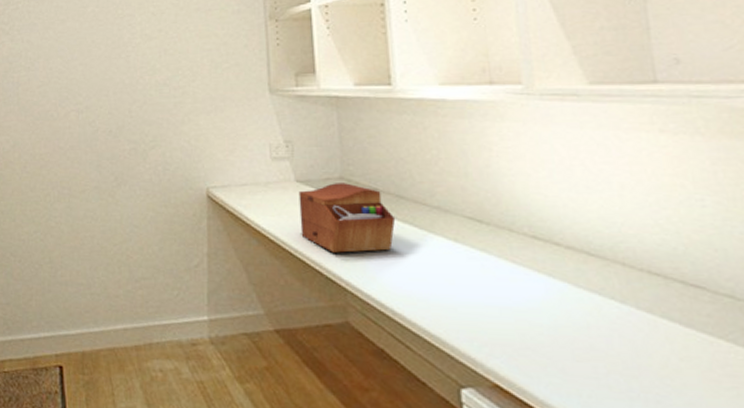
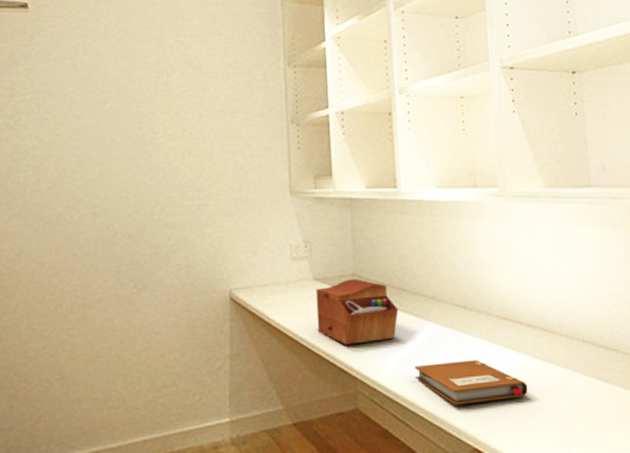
notebook: none [415,281,569,333] -> present [414,360,528,405]

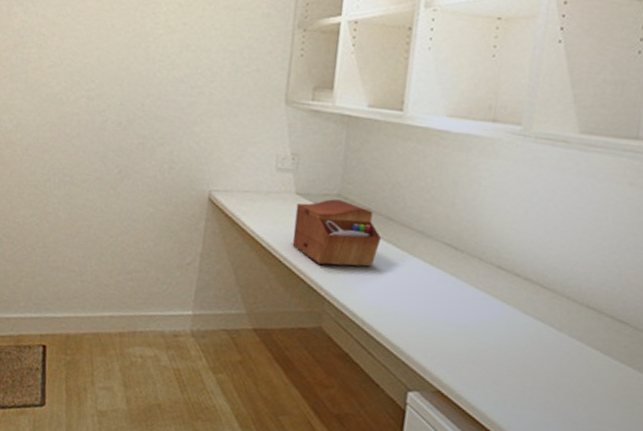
notebook: present [414,360,528,405] -> none [386,297,511,351]

